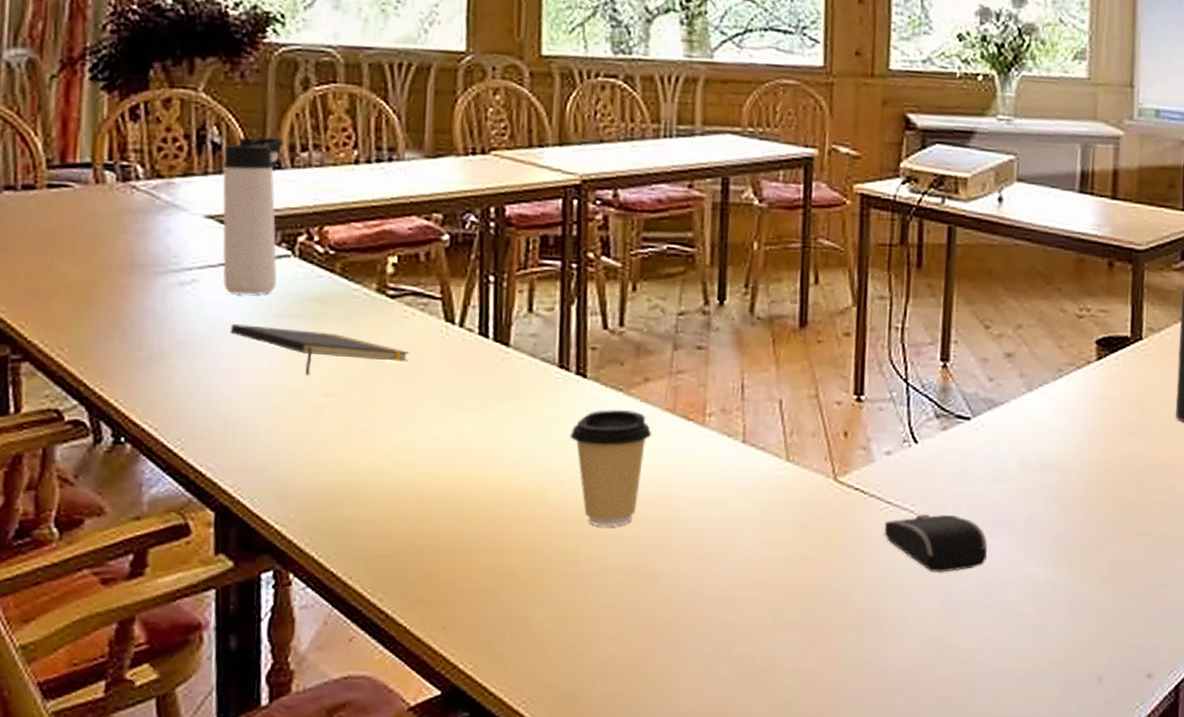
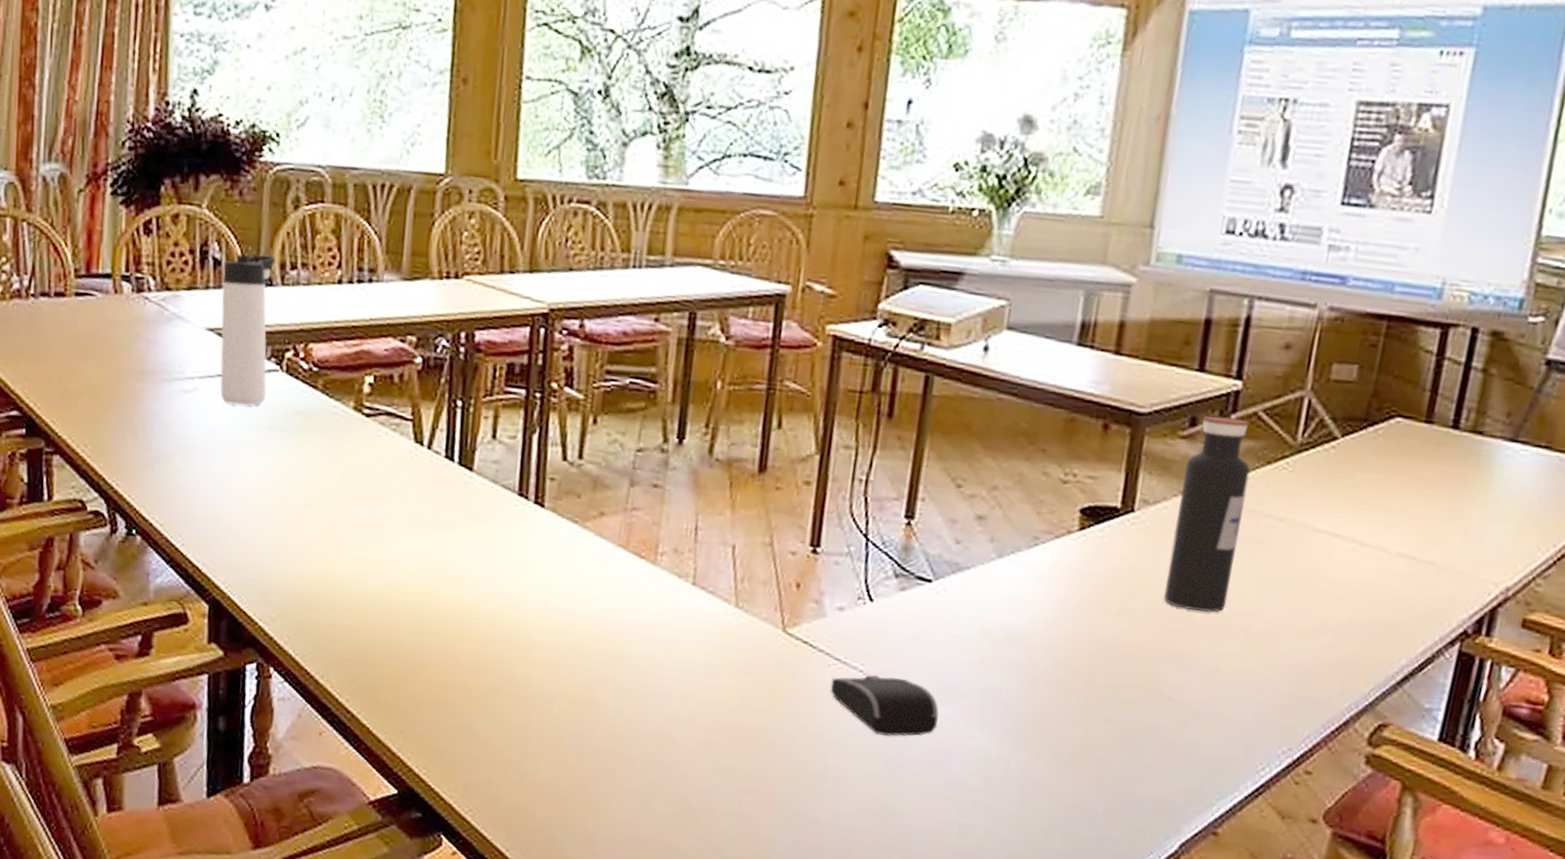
notepad: present [231,324,410,376] -> none [226,432,382,486]
coffee cup: present [570,409,652,526] -> none [525,540,604,655]

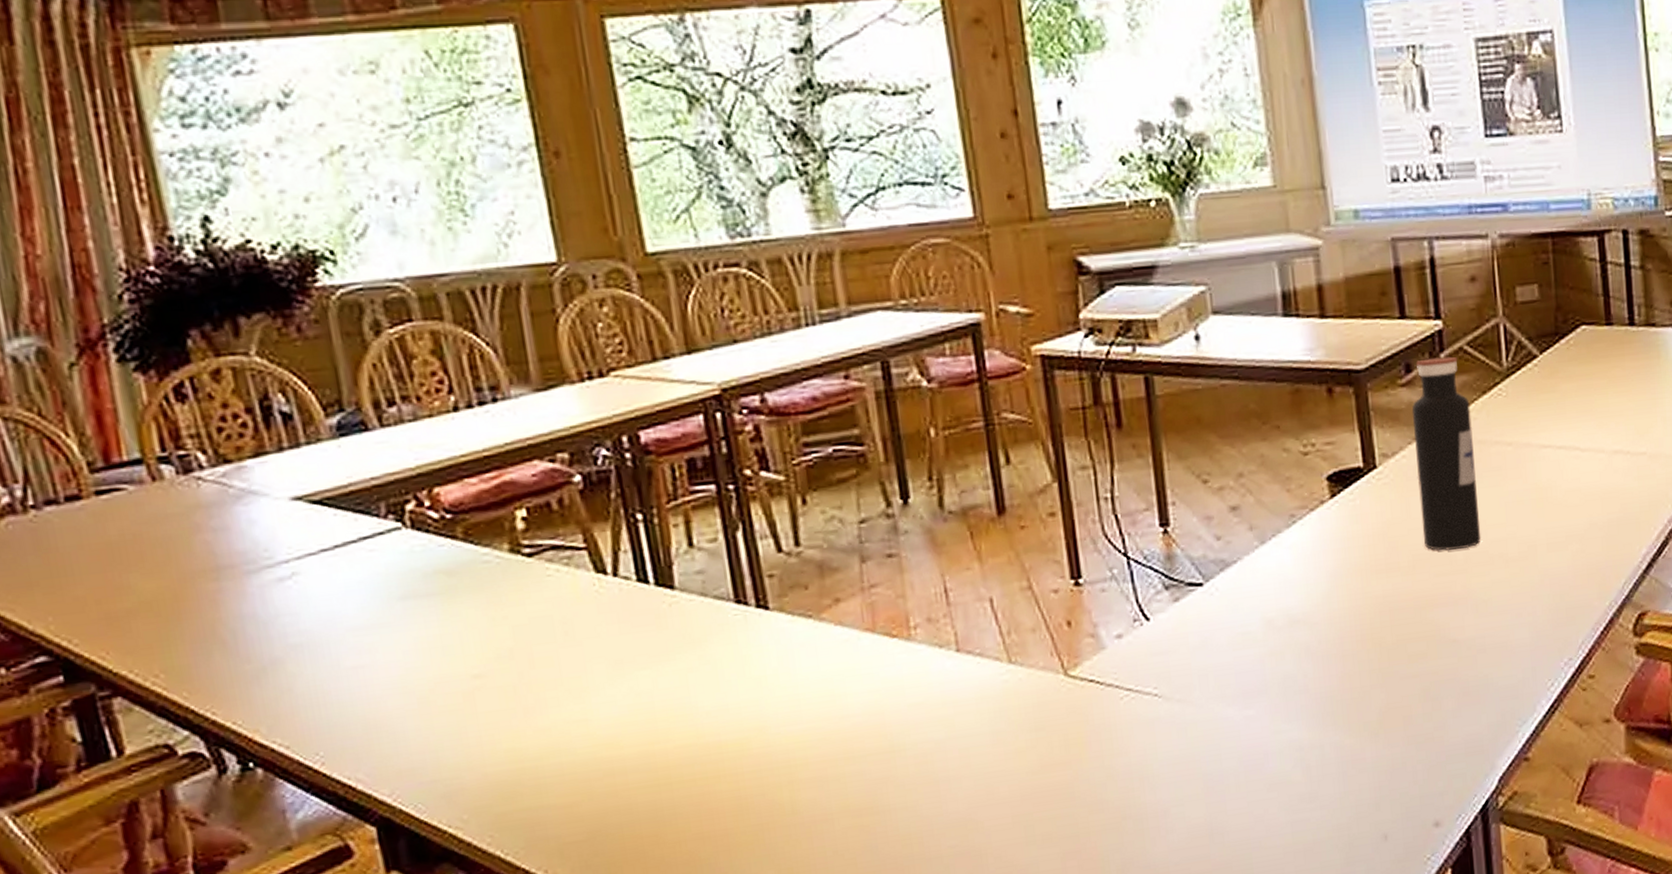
thermos bottle: present [220,254,276,406] -> none [296,395,392,582]
computer mouse: present [830,674,939,736] -> none [1127,691,1244,756]

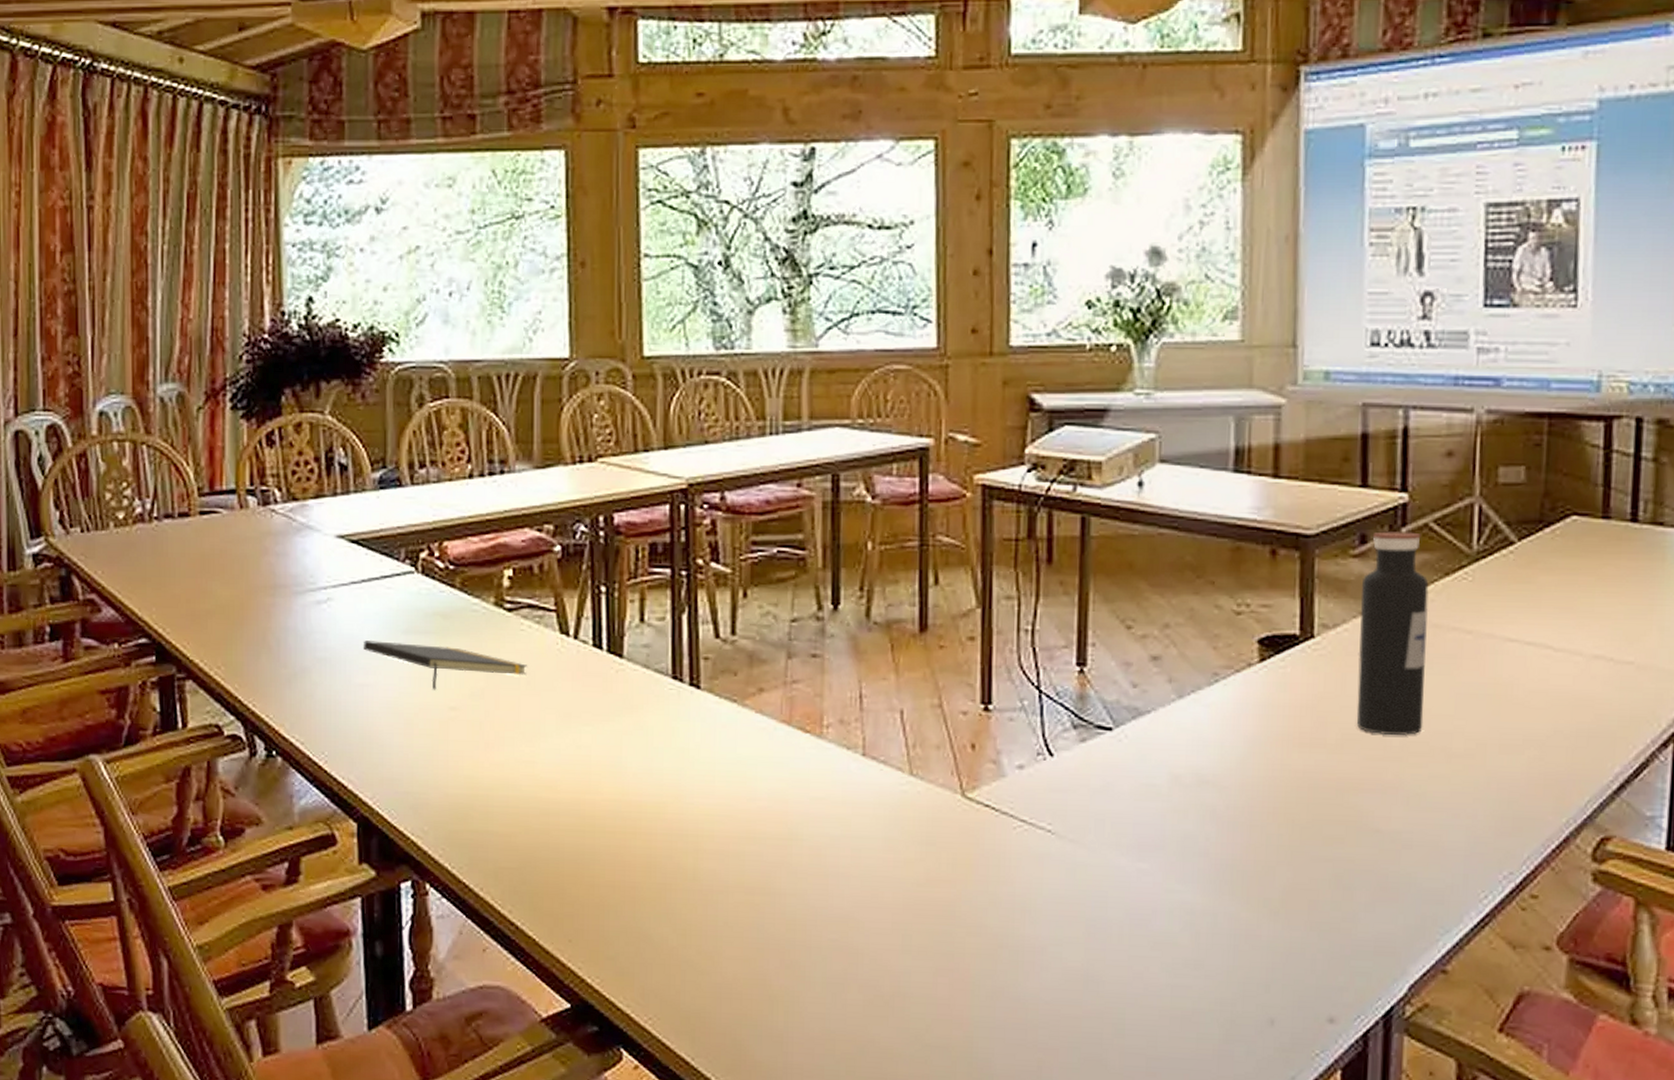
notepad: none [349,607,563,659] -> present [364,641,528,690]

